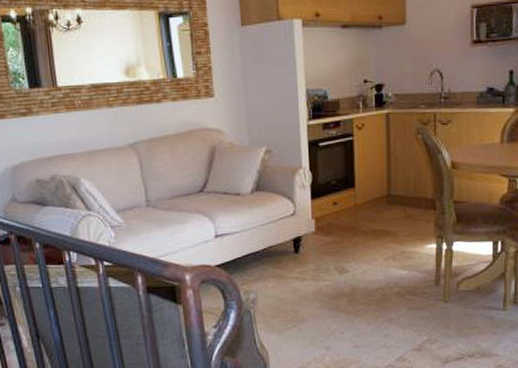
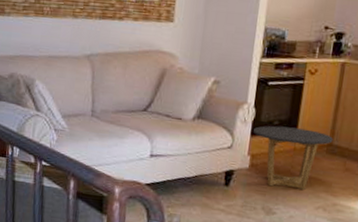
side table: none [313,184,391,246] -> present [253,125,333,191]

